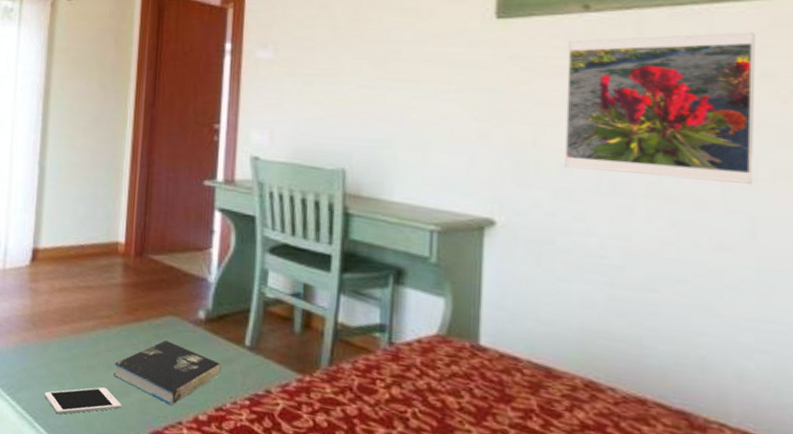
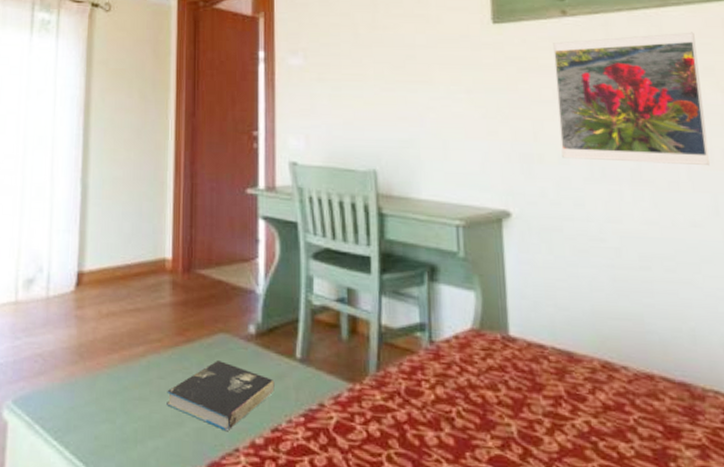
cell phone: present [44,387,122,415] -> none [94,418,177,456]

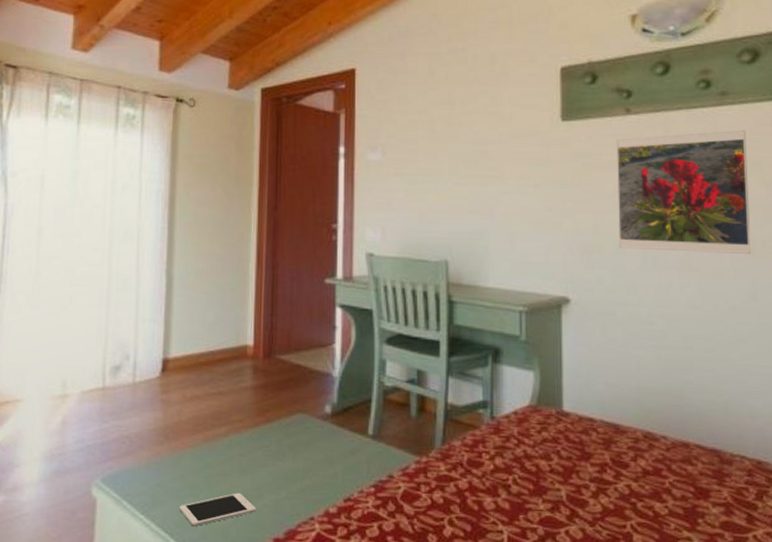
cell phone: none [94,418,177,456] -> present [179,492,257,527]
book: present [165,361,275,432] -> none [246,439,348,503]

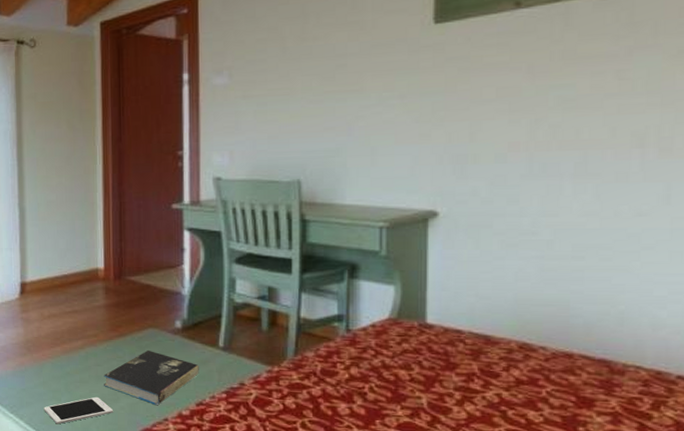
book: none [246,439,348,503] -> present [103,350,199,406]
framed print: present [616,130,751,254] -> none [499,12,673,157]

